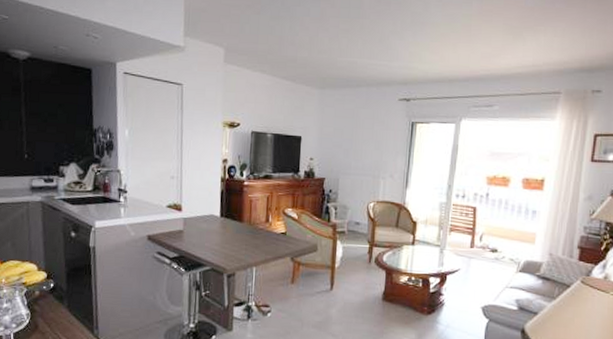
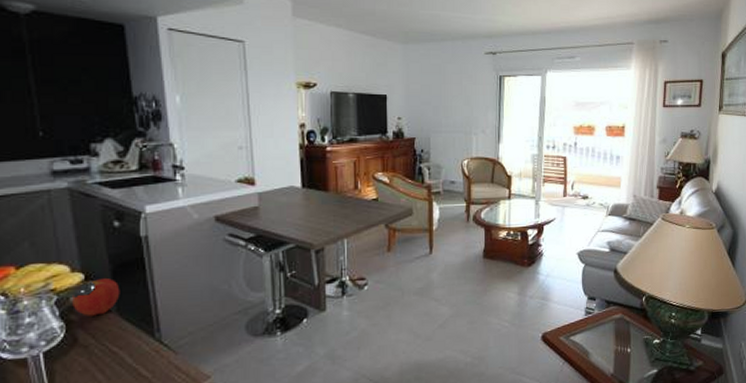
apple: none [37,278,72,309] -> present [72,278,120,316]

